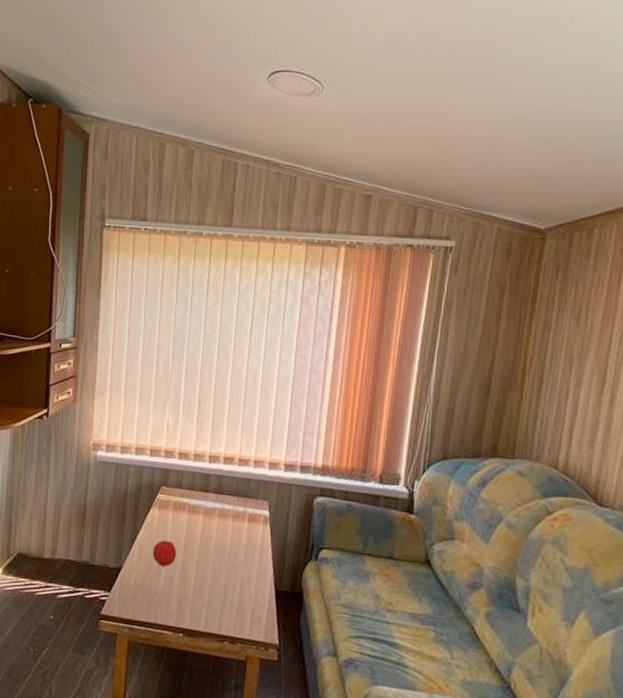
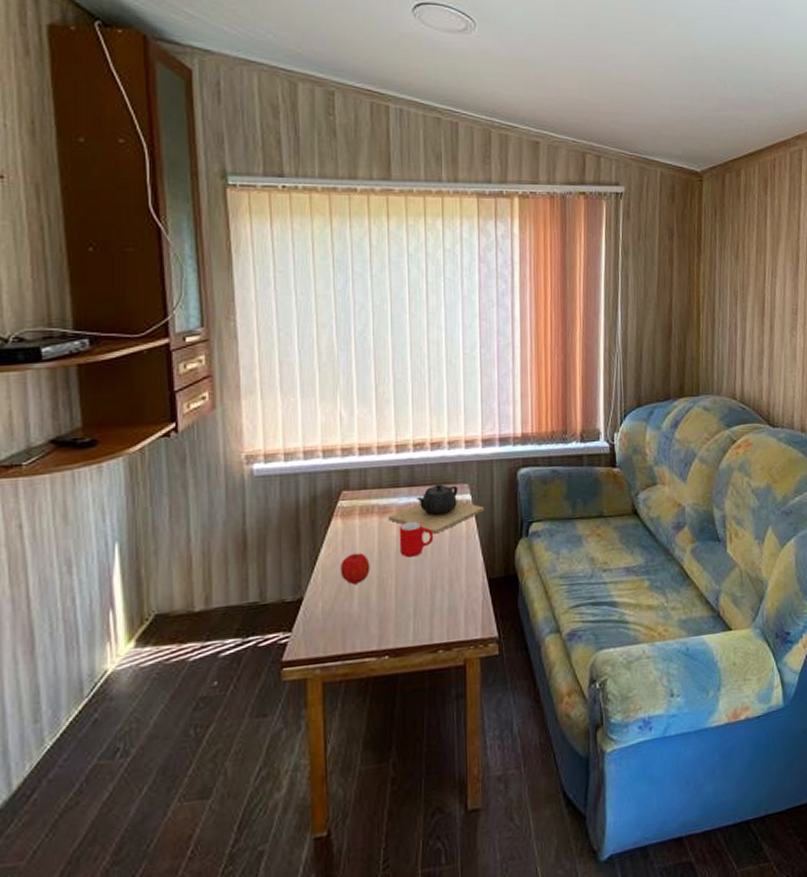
teapot: none [196,495,280,540] -> present [388,483,485,534]
cup: none [202,523,233,555] -> present [399,521,434,558]

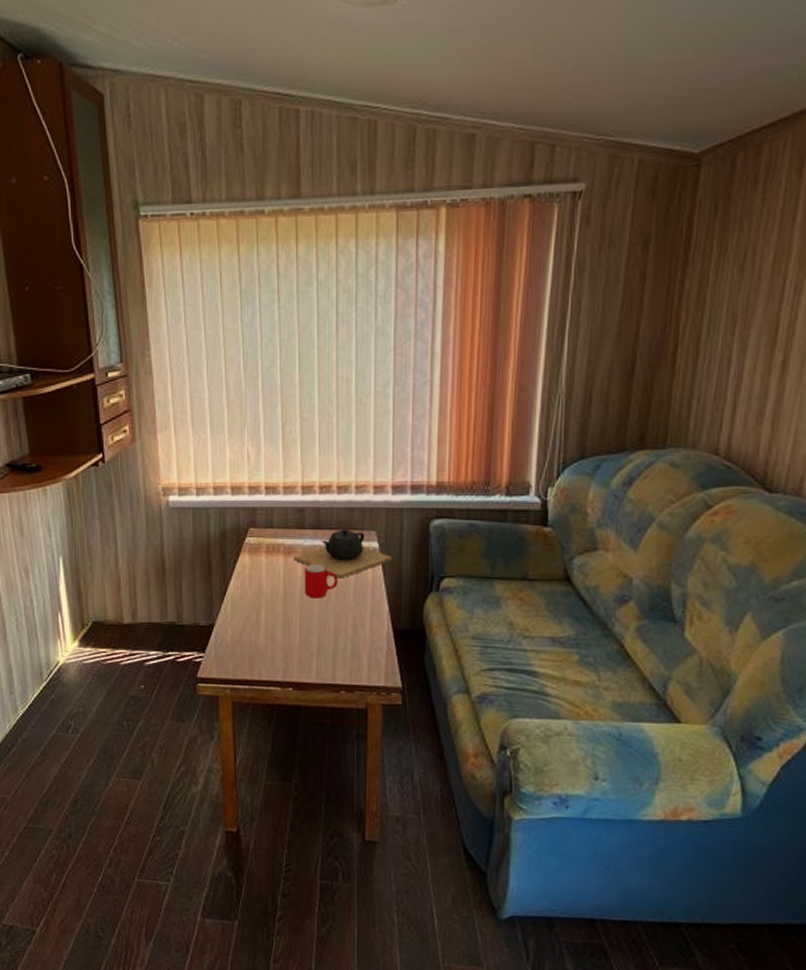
fruit: present [340,553,370,585] -> none [248,588,276,619]

